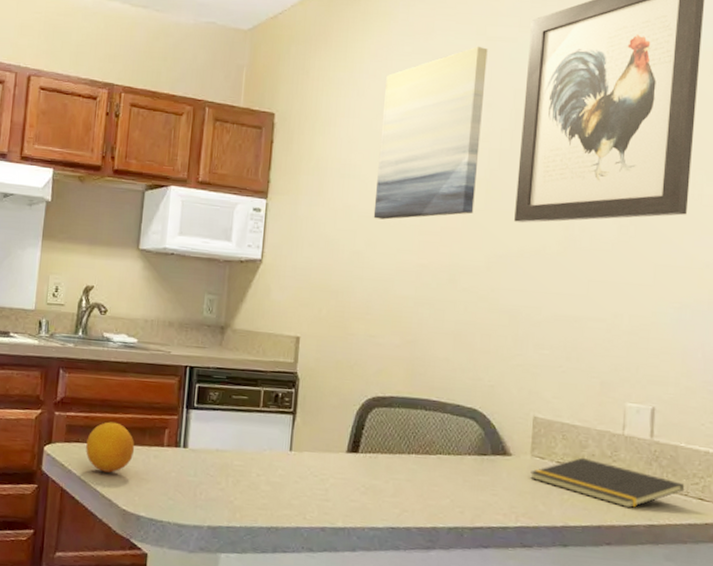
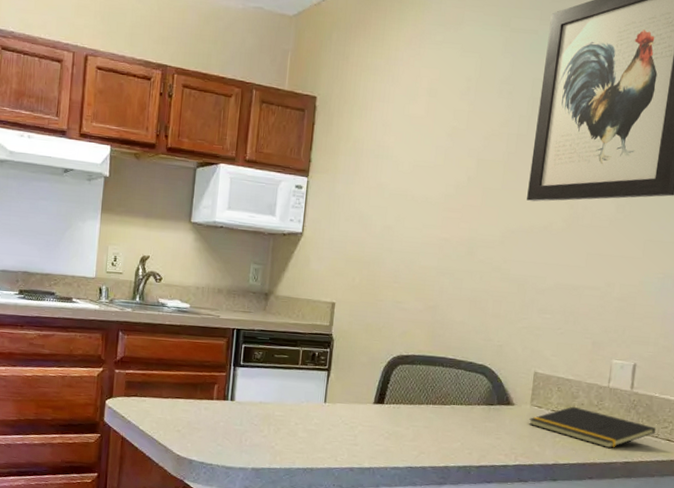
fruit: present [86,421,135,473] -> none [143,378,188,423]
wall art: present [373,46,488,220] -> none [403,36,511,198]

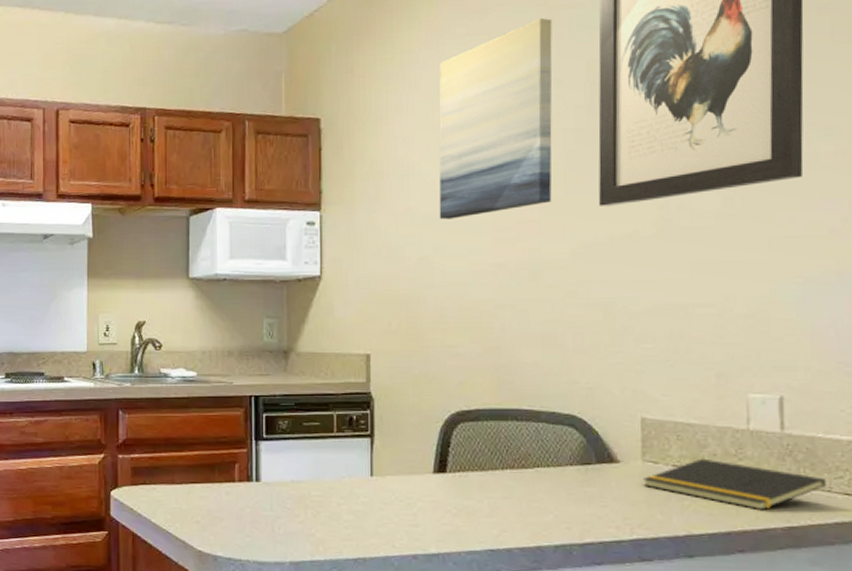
wall art: none [403,36,511,198] -> present [439,17,553,220]

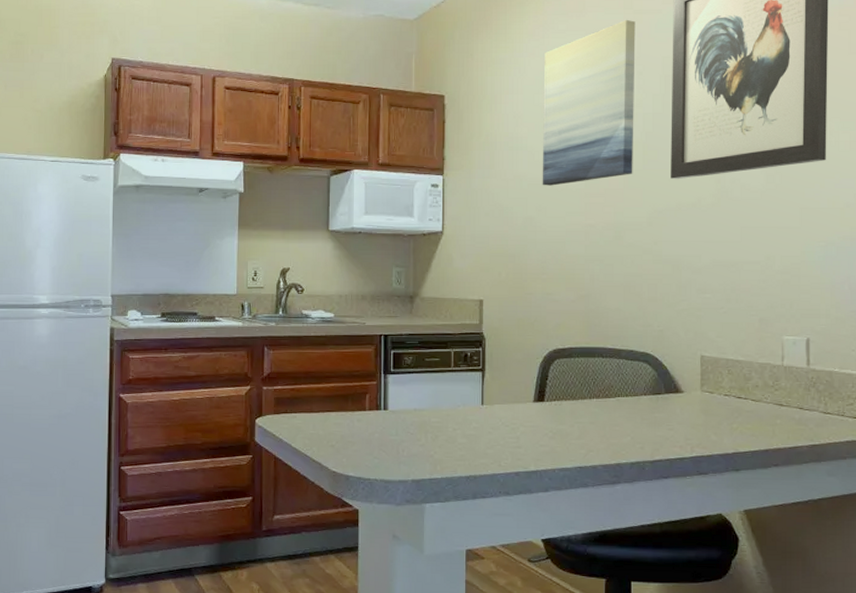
notepad: present [643,458,827,511] -> none [702,389,841,432]

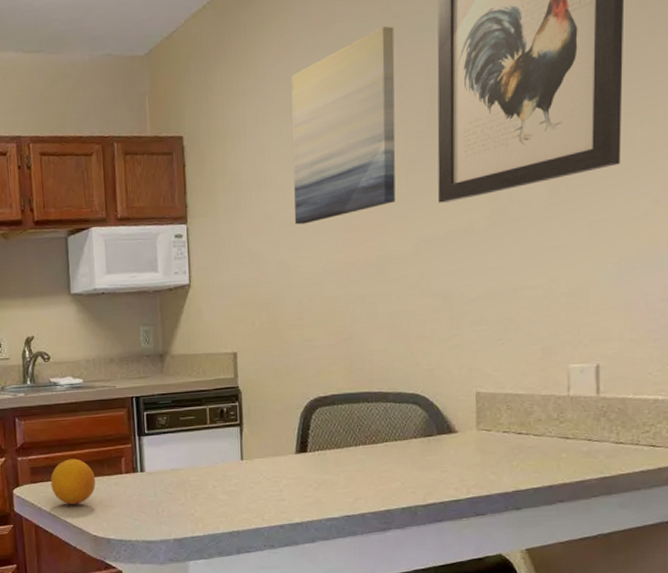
fruit: none [294,392,339,438] -> present [51,458,96,505]

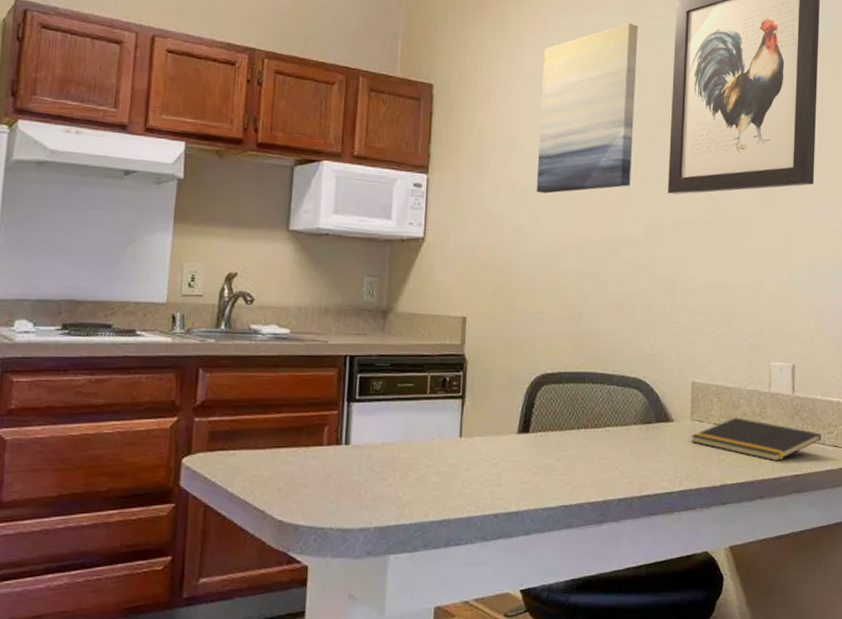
fruit: present [51,458,96,505] -> none [233,423,290,481]
notepad: none [478,423,635,465] -> present [691,417,822,462]

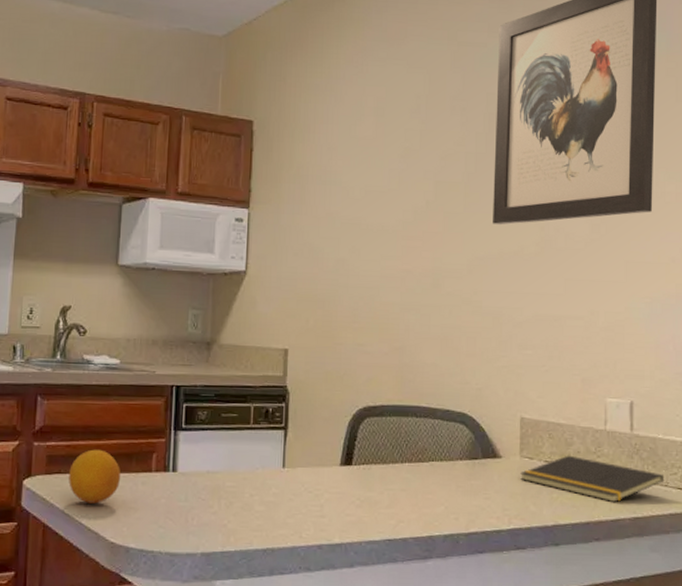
fruit: none [233,423,290,481] -> present [68,449,121,504]
wall art: present [536,22,638,194] -> none [356,51,460,226]

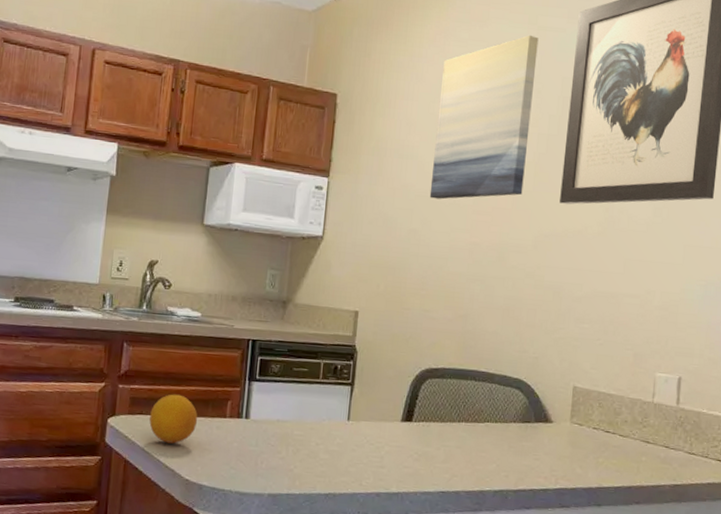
wall art: none [356,51,460,226] -> present [429,34,539,200]
notepad: present [520,455,665,503] -> none [569,423,706,470]

